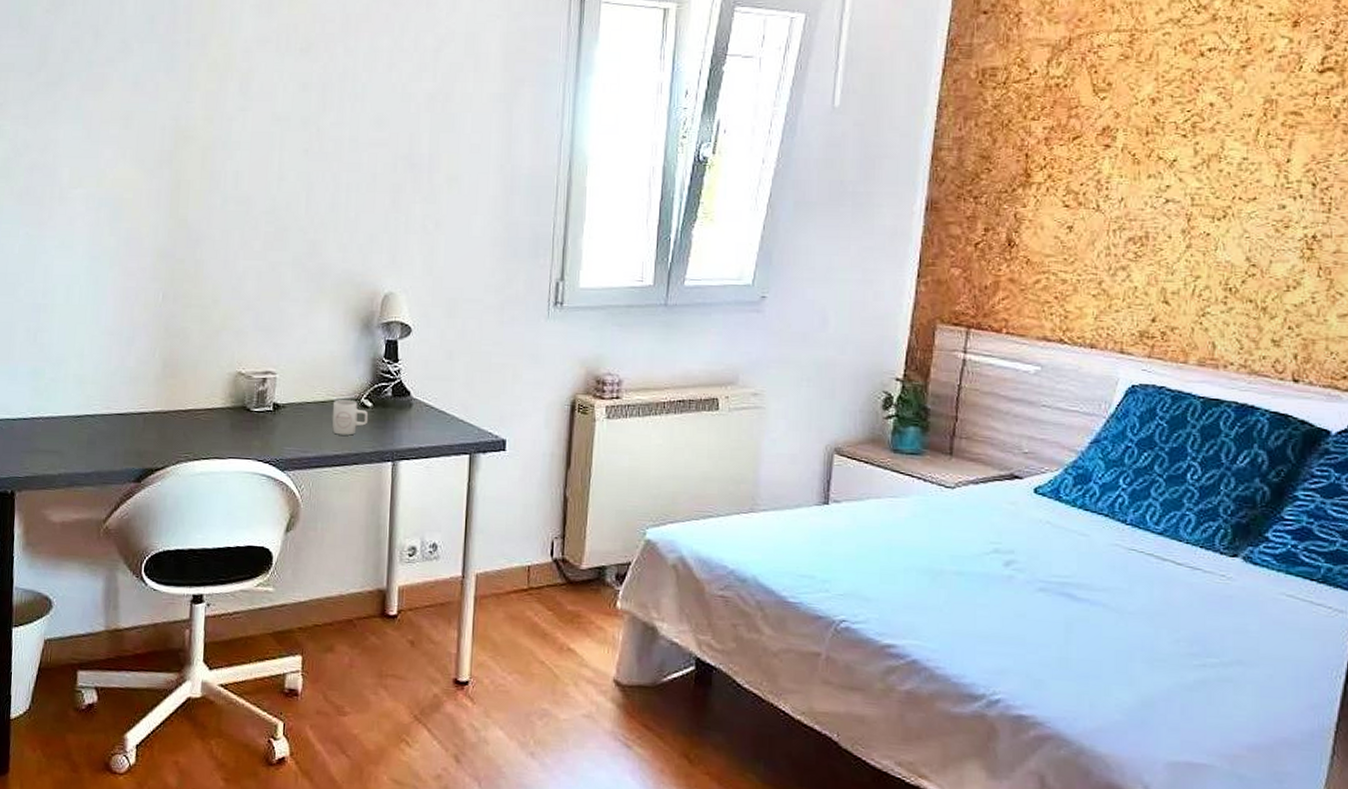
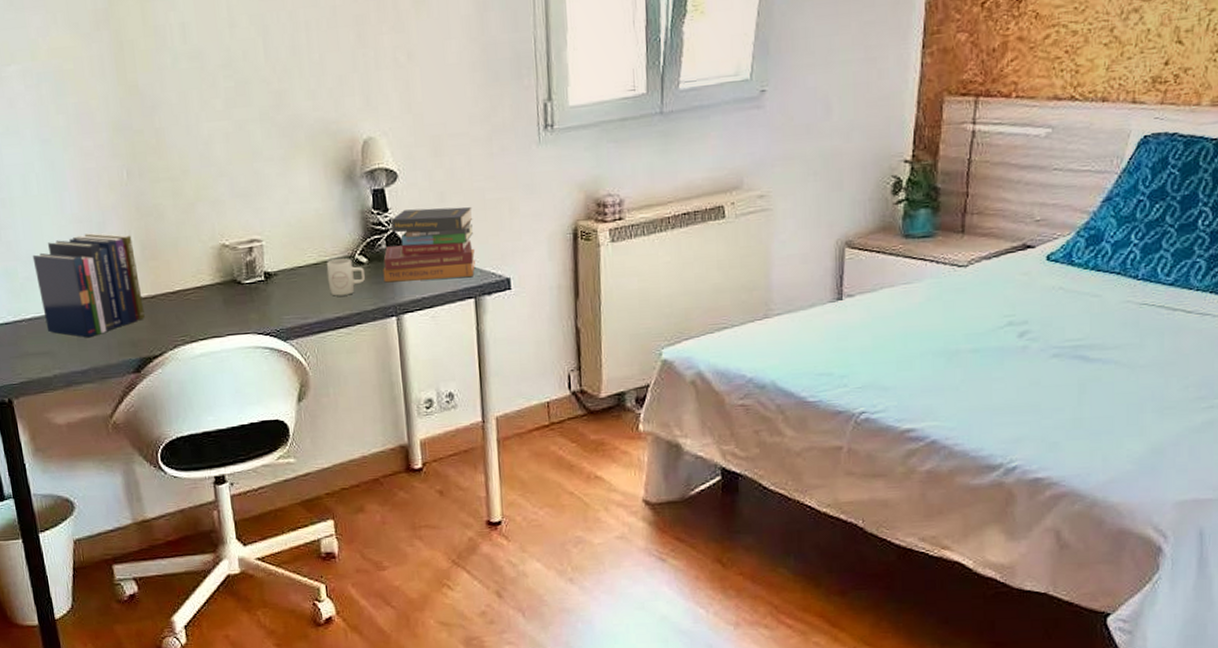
books: none [61,346,156,443] -> present [32,233,145,338]
books: none [385,363,478,434] -> present [383,206,475,283]

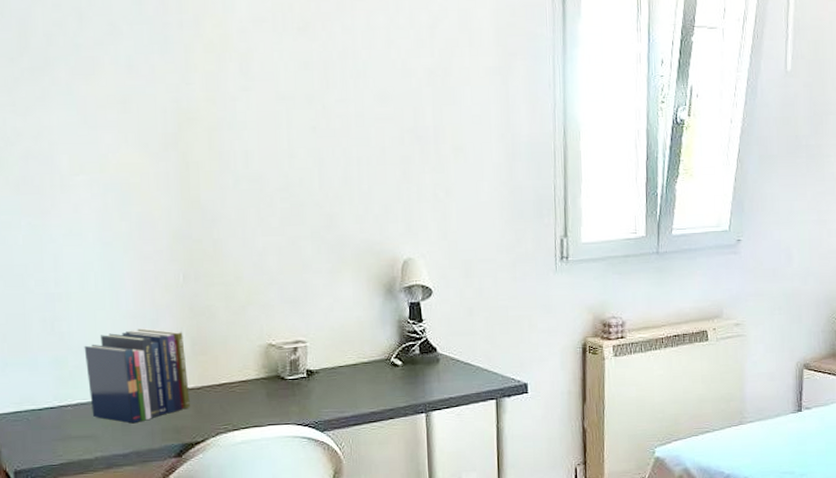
mug: present [326,258,366,296] -> none [364,361,400,394]
books: present [383,206,475,283] -> none [415,321,498,383]

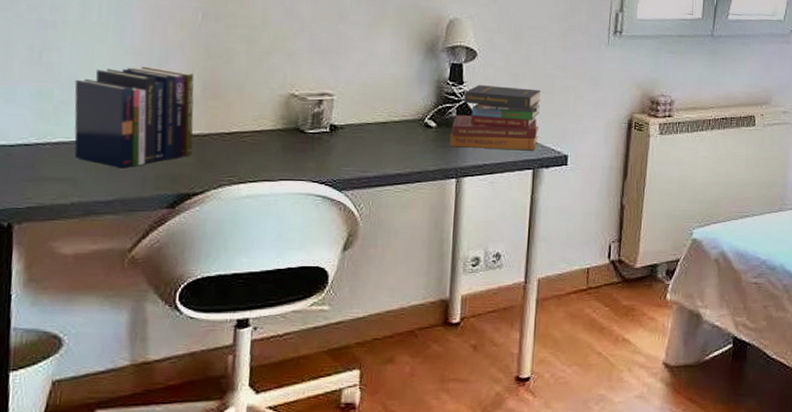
books: none [415,321,498,383] -> present [449,85,542,151]

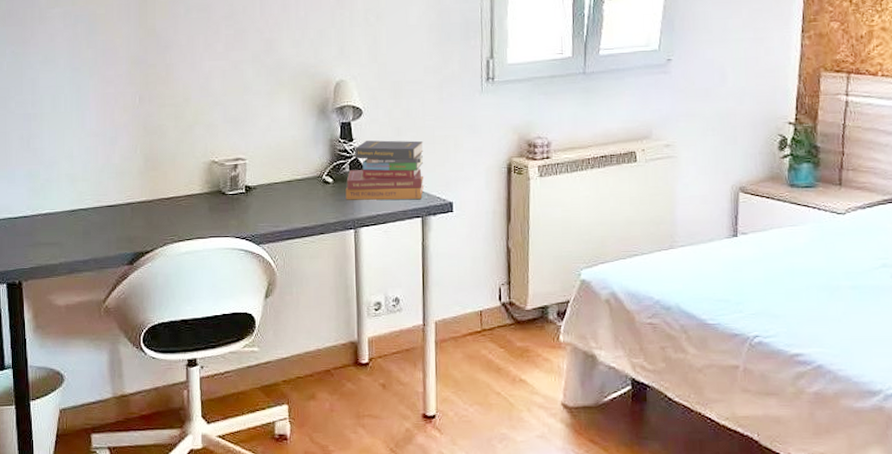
books: present [74,66,194,169] -> none [53,145,142,233]

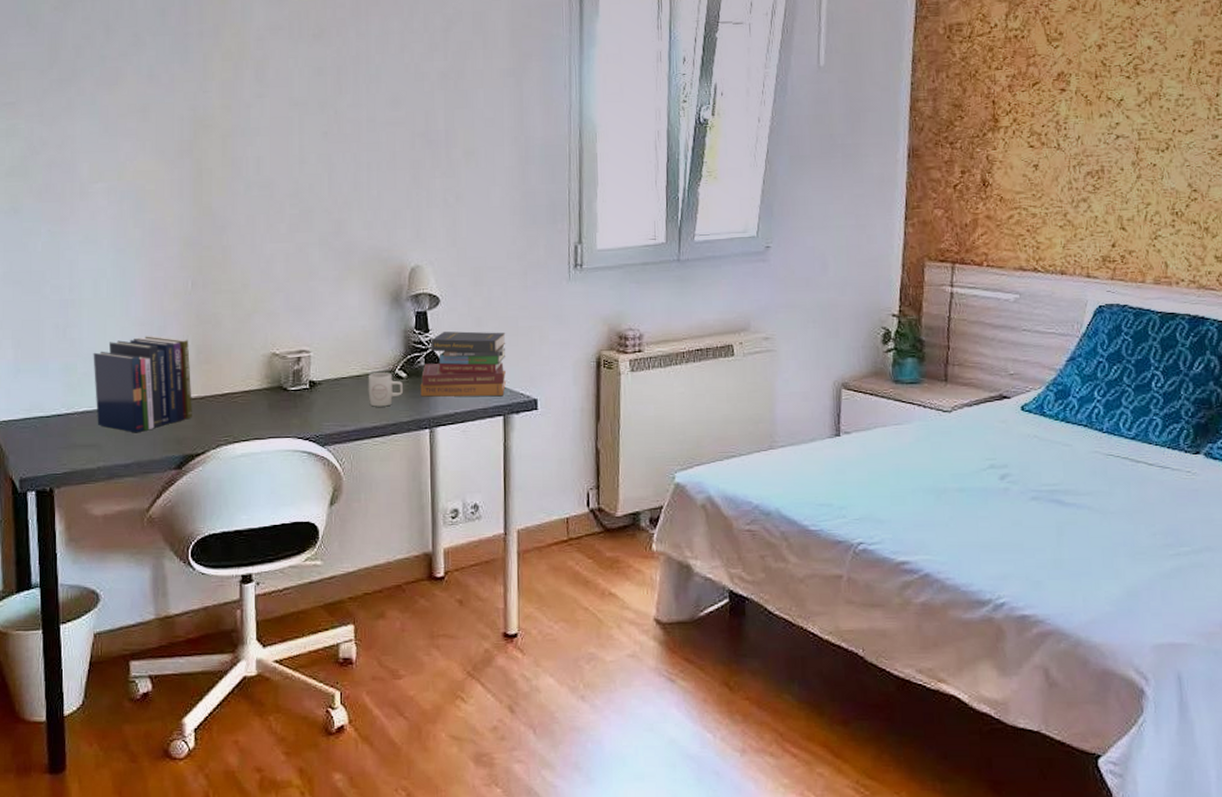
books: none [53,145,142,233] -> present [93,336,192,433]
mug: none [298,178,331,209] -> present [368,372,404,407]

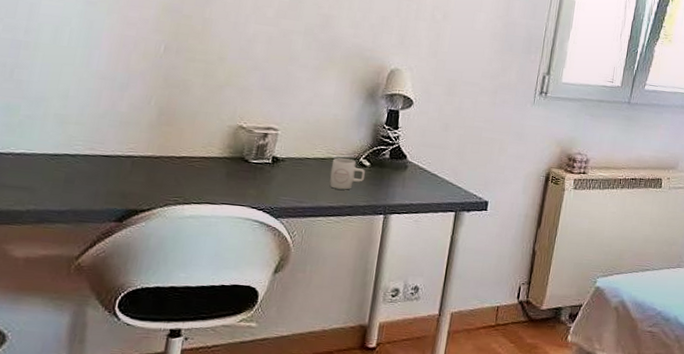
books: present [93,336,192,433] -> none [34,89,152,182]
books: present [420,331,506,397] -> none [380,131,470,195]

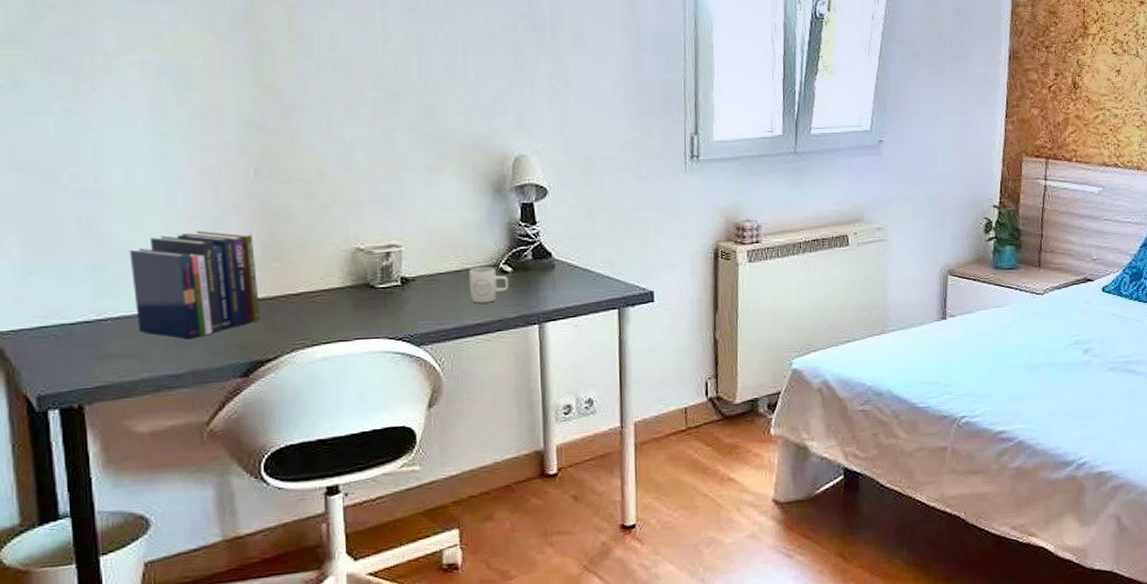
books: none [34,89,152,182] -> present [129,230,260,339]

